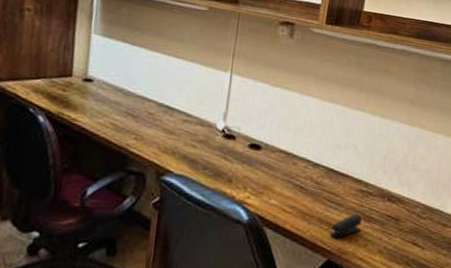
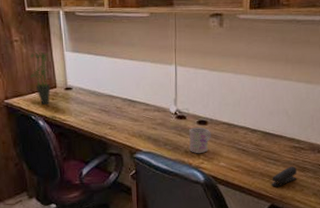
potted plant: none [38,25,74,96] -> present [30,49,53,105]
mug: none [234,151,264,185] -> present [189,127,211,153]

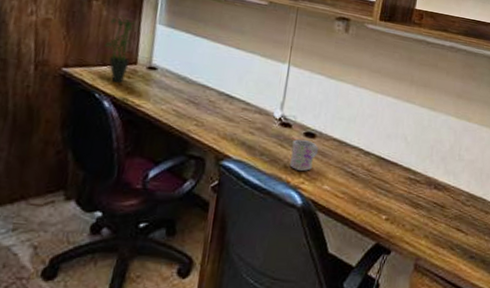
stapler: present [271,166,298,187] -> none [378,200,410,223]

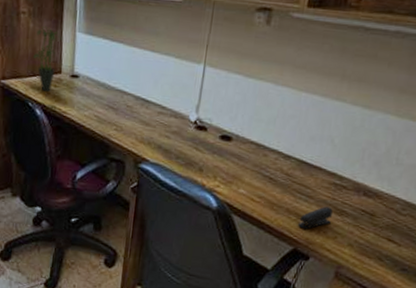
mug: present [290,139,318,171] -> none [205,142,235,175]
stapler: none [378,200,410,223] -> present [297,206,334,230]

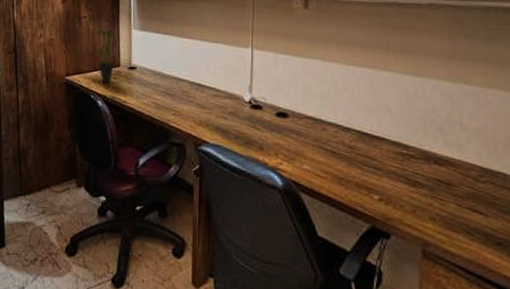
stapler: present [297,206,334,230] -> none [370,178,407,204]

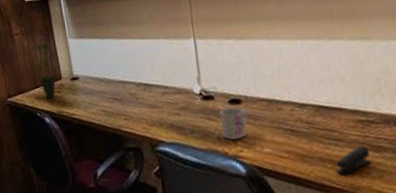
mug: none [265,119,292,151] -> present [219,107,248,140]
stapler: none [370,178,407,204] -> present [335,146,372,175]

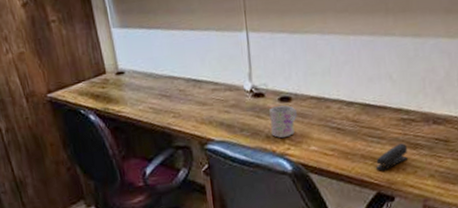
potted plant: present [32,40,56,100] -> none [71,29,100,96]

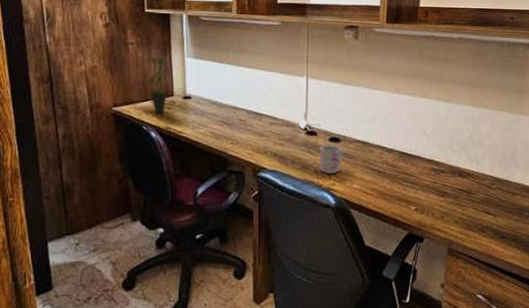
potted plant: none [71,29,100,96] -> present [144,53,172,114]
stapler: present [375,143,409,171] -> none [408,190,437,213]

